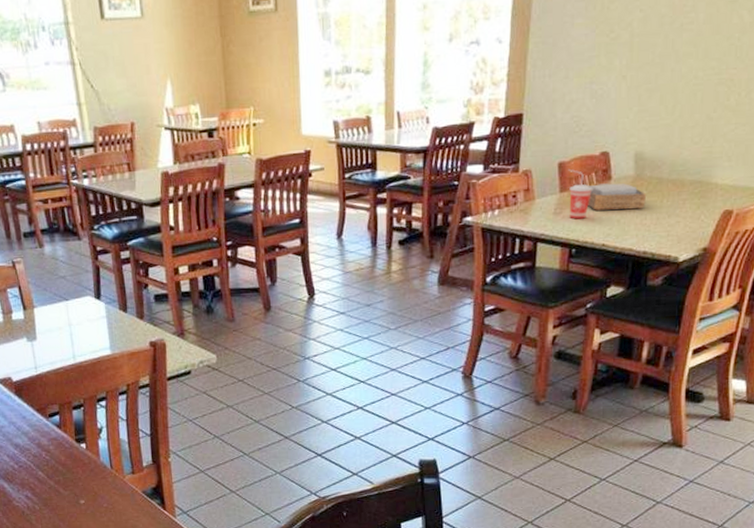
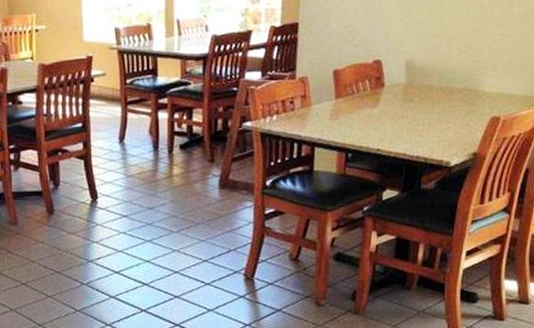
beverage cup: present [568,168,593,219] -> none [343,76,367,125]
napkin holder: present [588,183,646,210] -> none [362,90,417,116]

